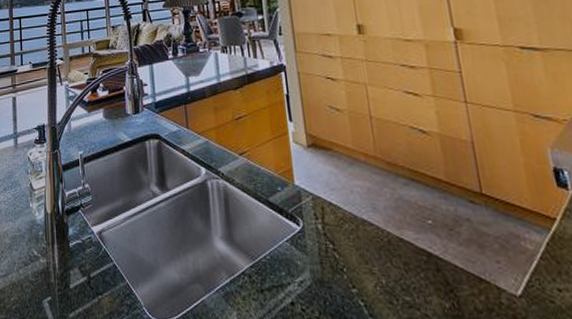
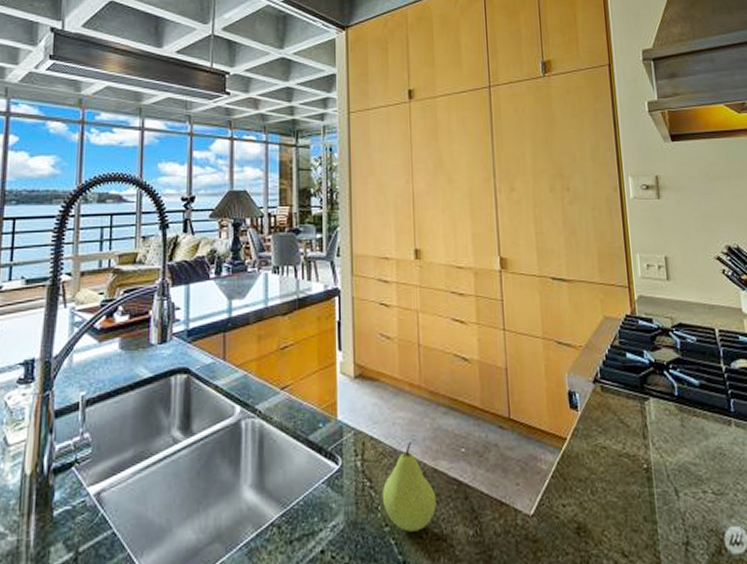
fruit: none [346,210,405,297] -> present [382,442,436,532]

